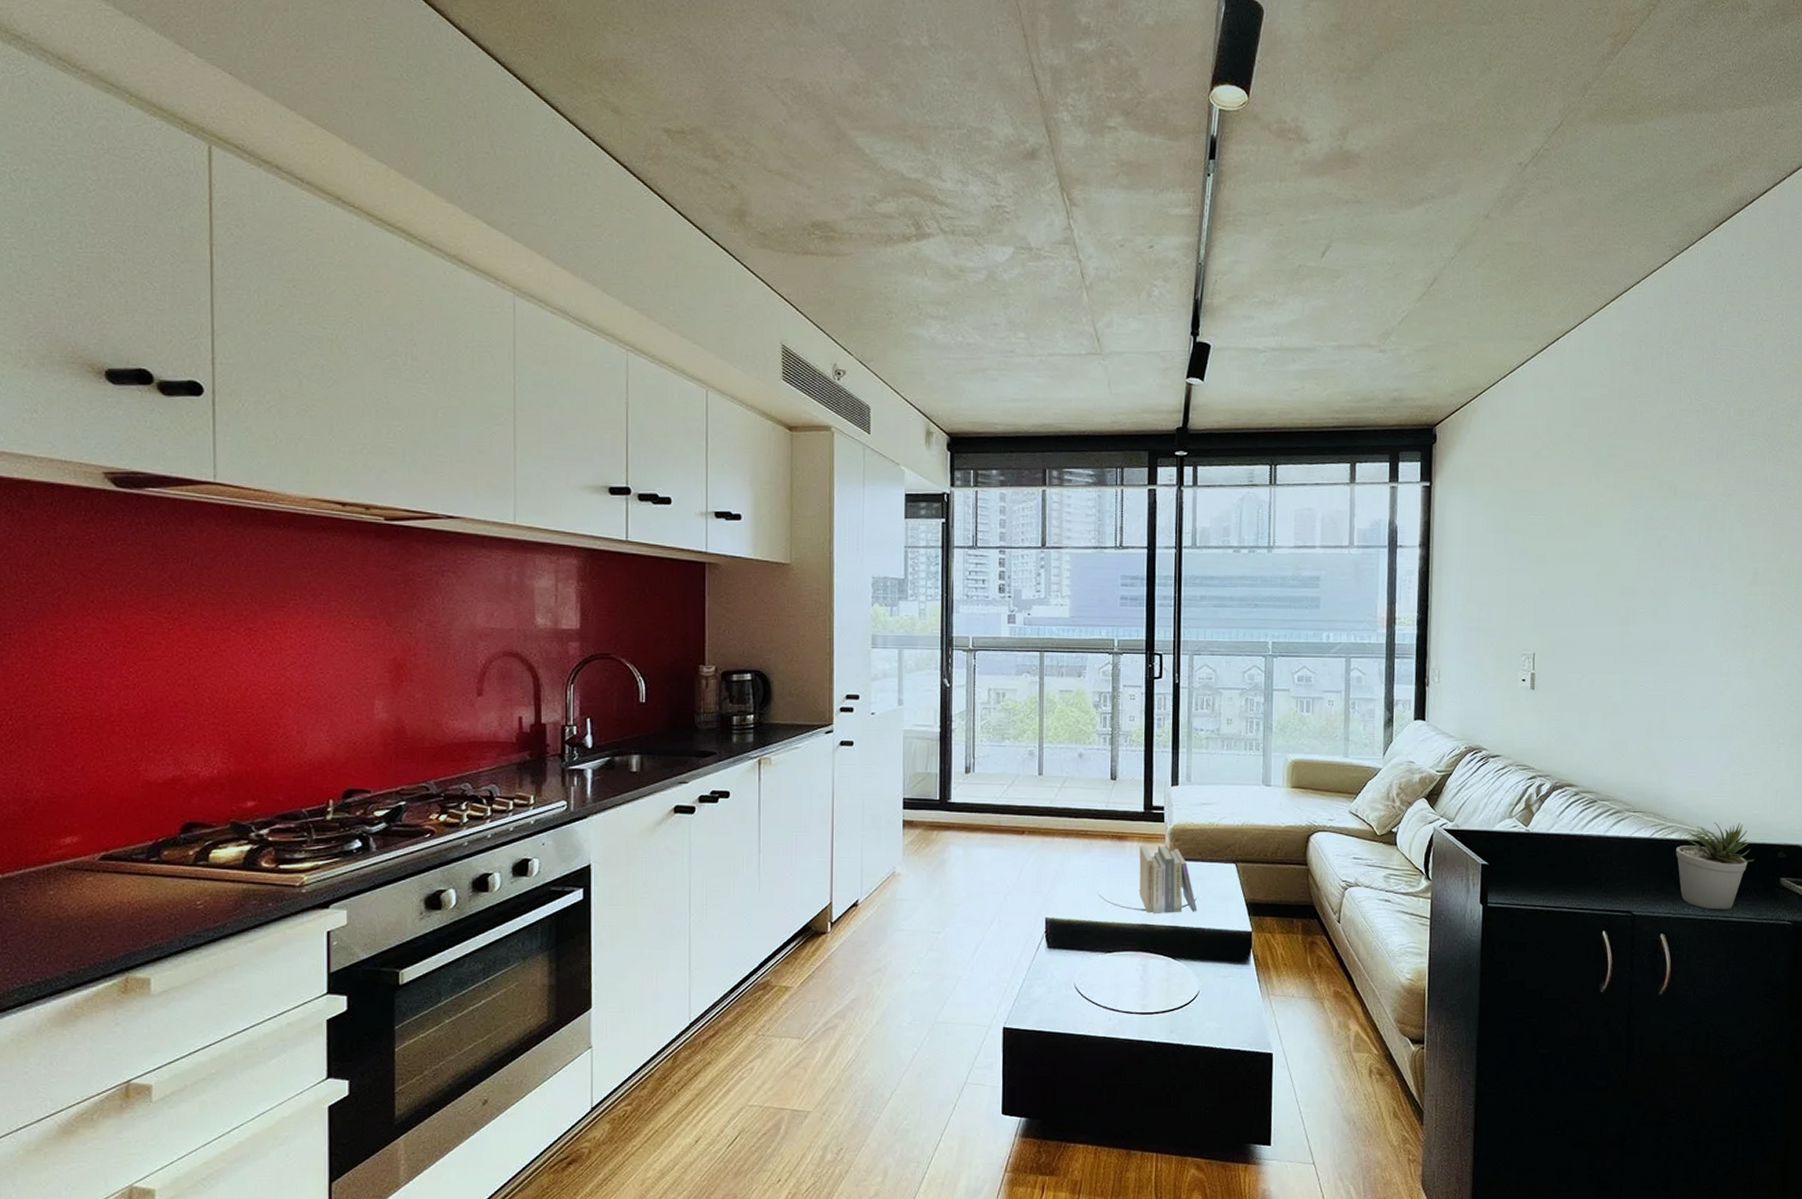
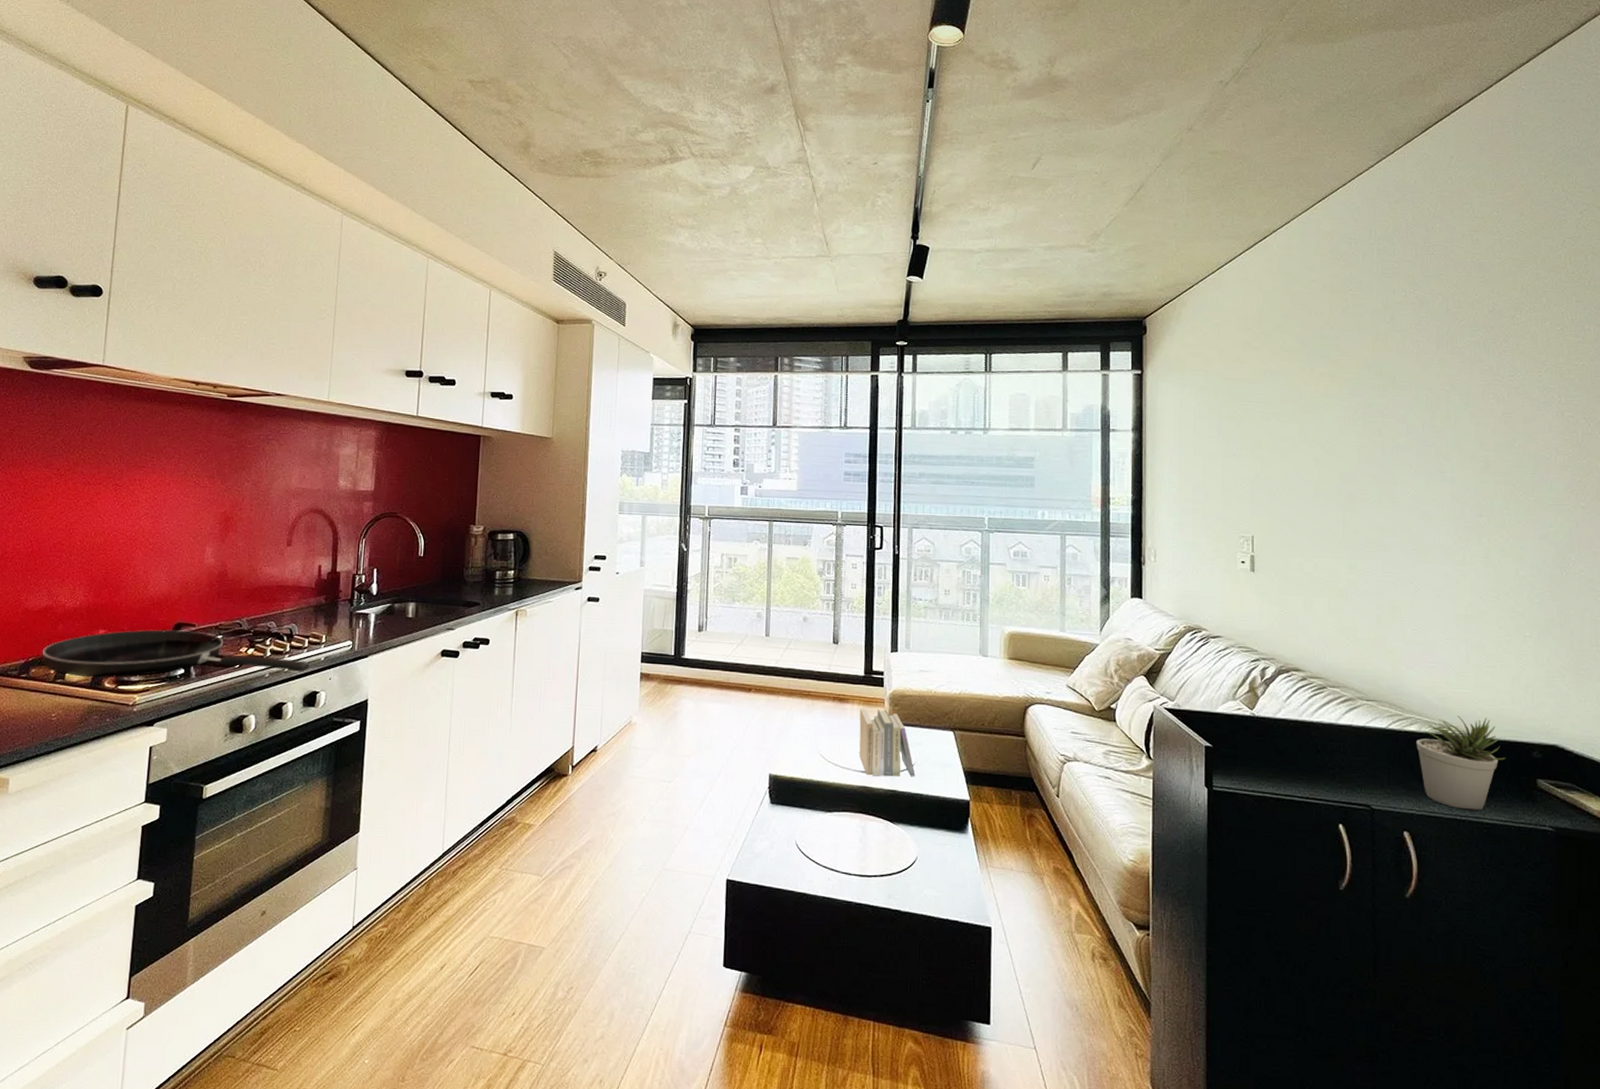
frying pan: none [174,797,517,857] -> present [41,629,310,678]

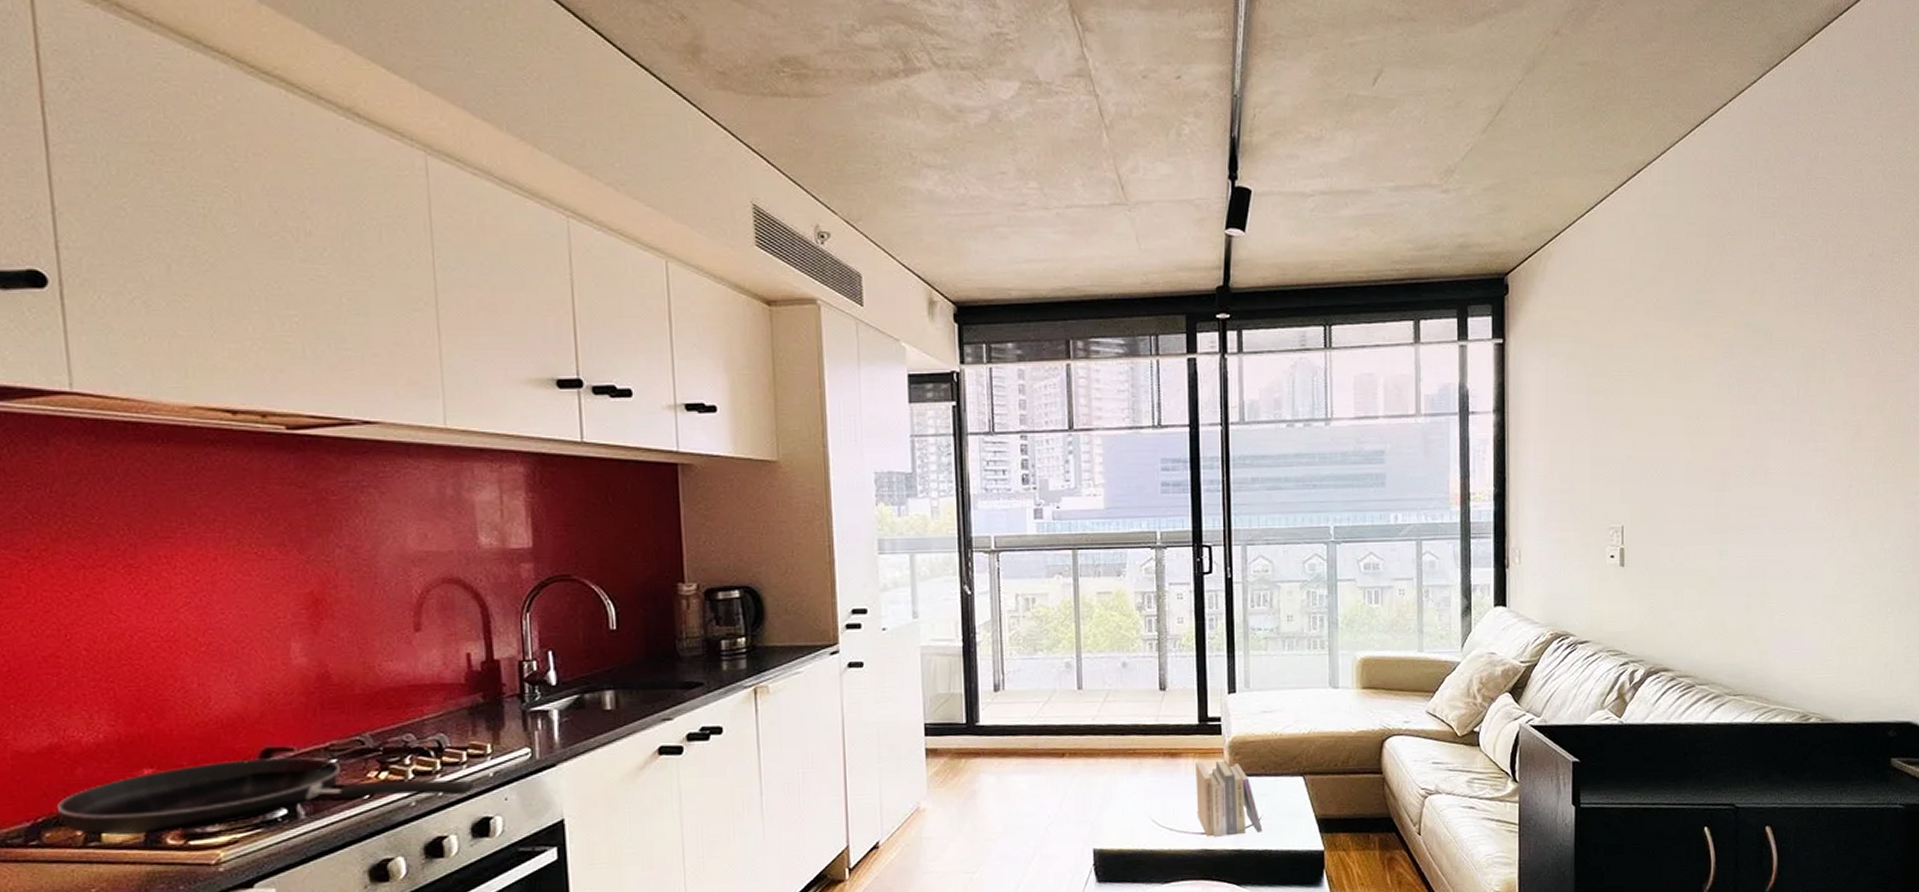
potted plant: present [1416,716,1506,812] -> none [1780,701,1864,799]

